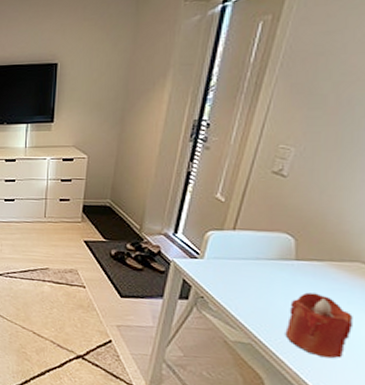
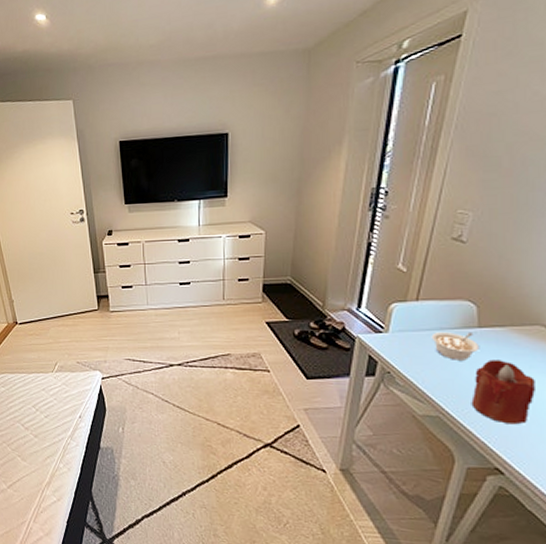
legume: none [247,262,296,292] -> present [431,332,480,361]

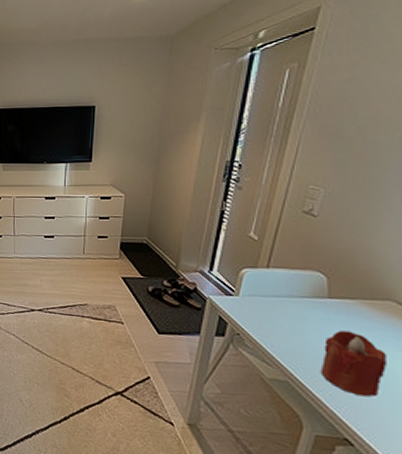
legume: present [431,332,480,361] -> none [281,299,330,329]

